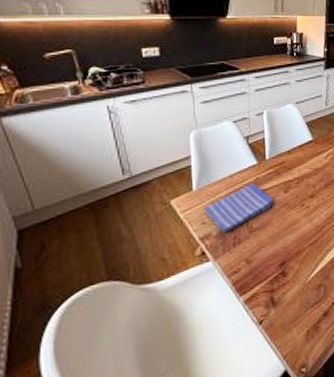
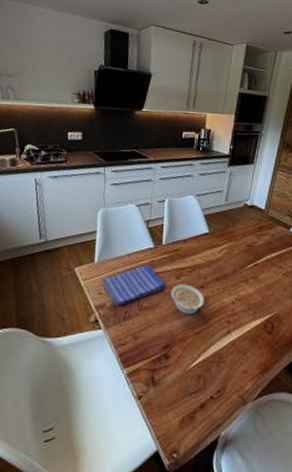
legume: none [281,196,316,227] -> present [171,284,205,315]

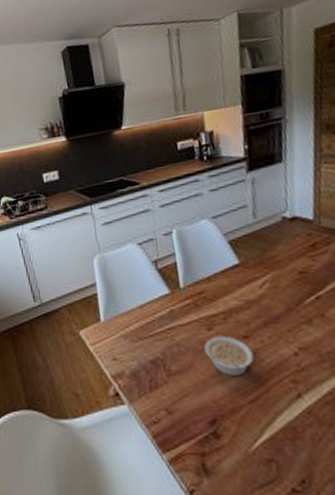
dish towel: present [101,264,165,307] -> none [113,316,195,374]

